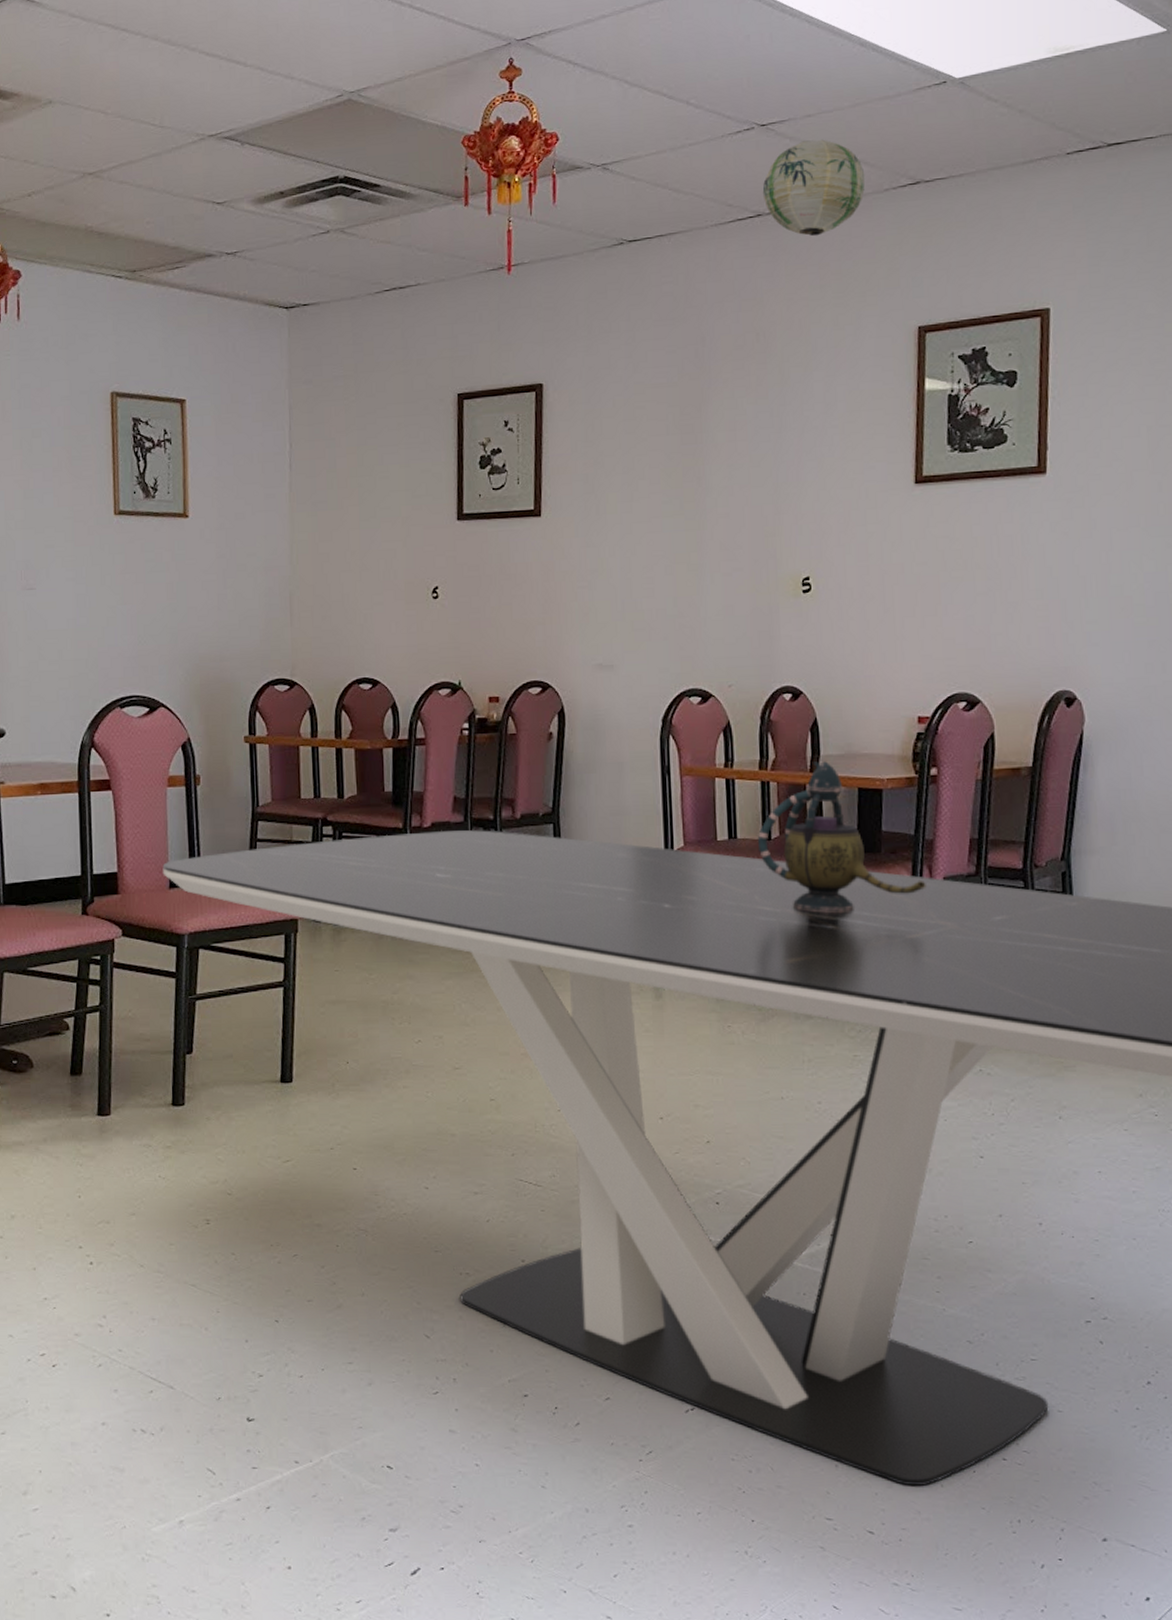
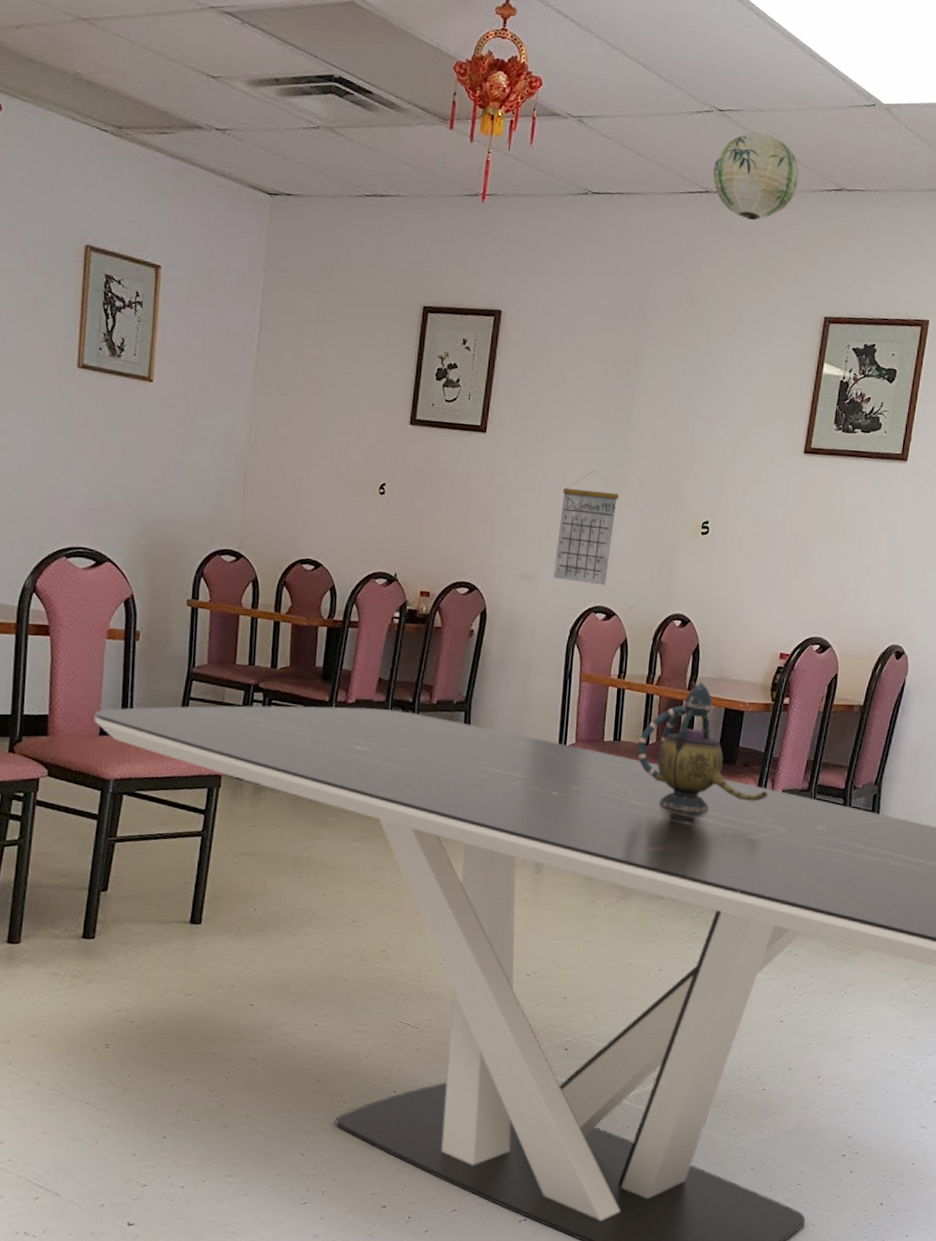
calendar: none [635,539,699,666] -> present [553,470,619,586]

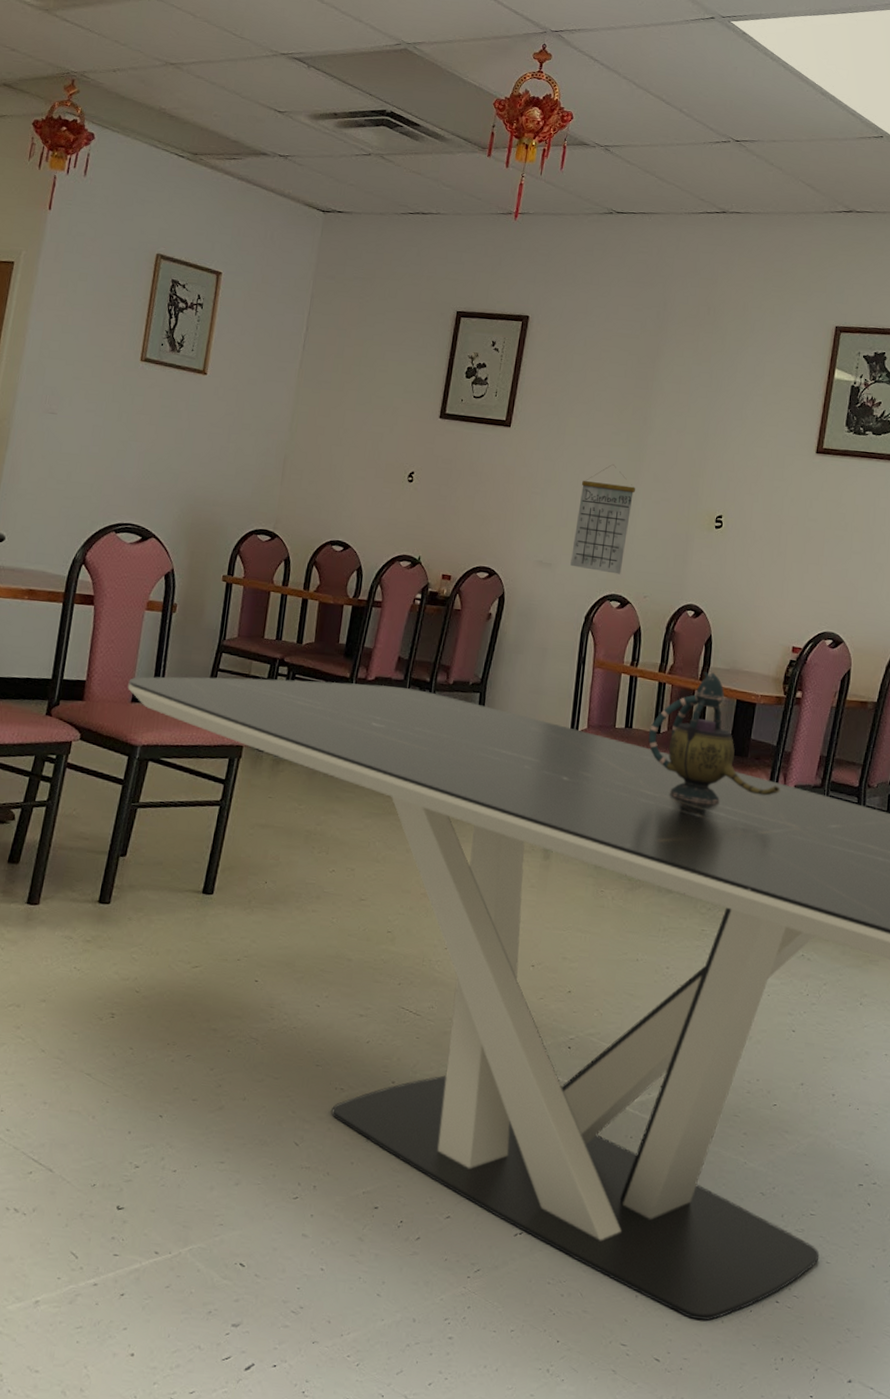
paper lantern: present [712,132,800,221] -> none [729,160,811,238]

